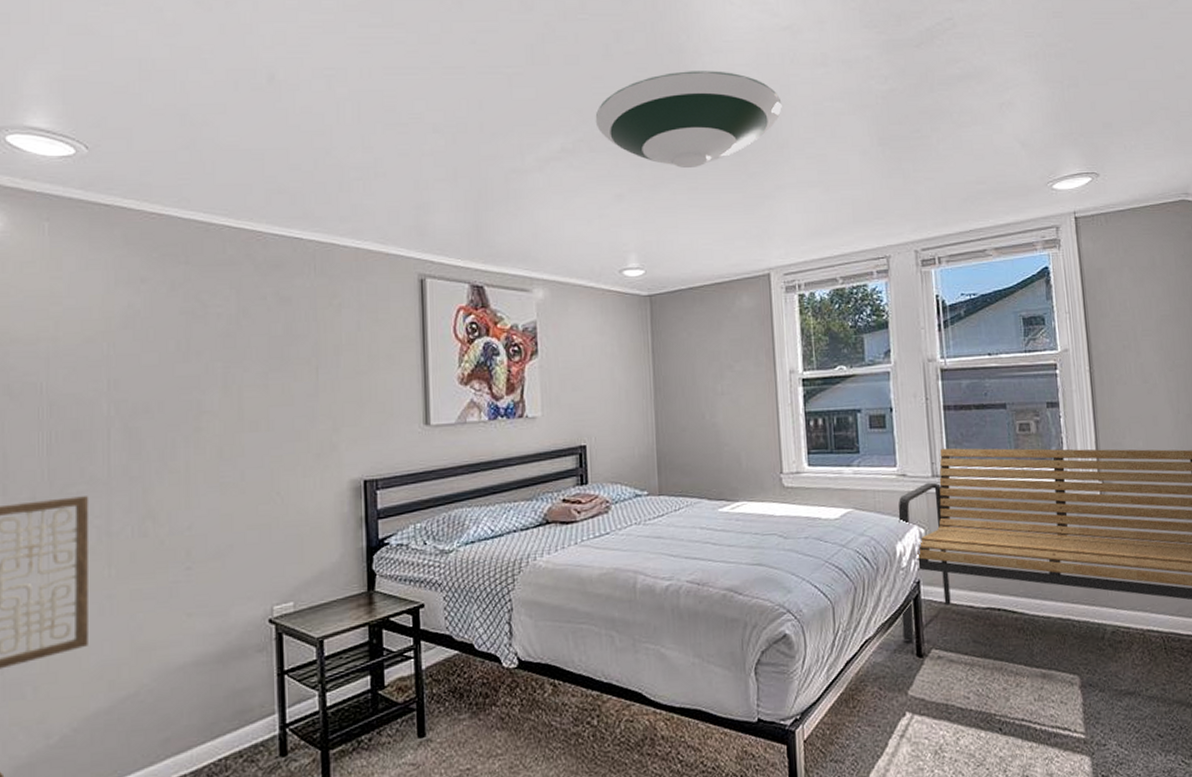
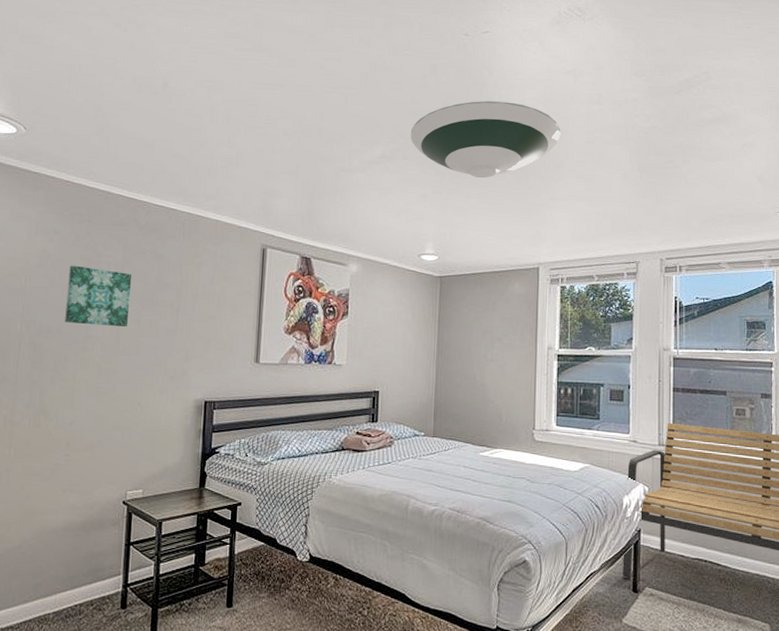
wall art: none [166,321,253,398] -> present [65,265,132,327]

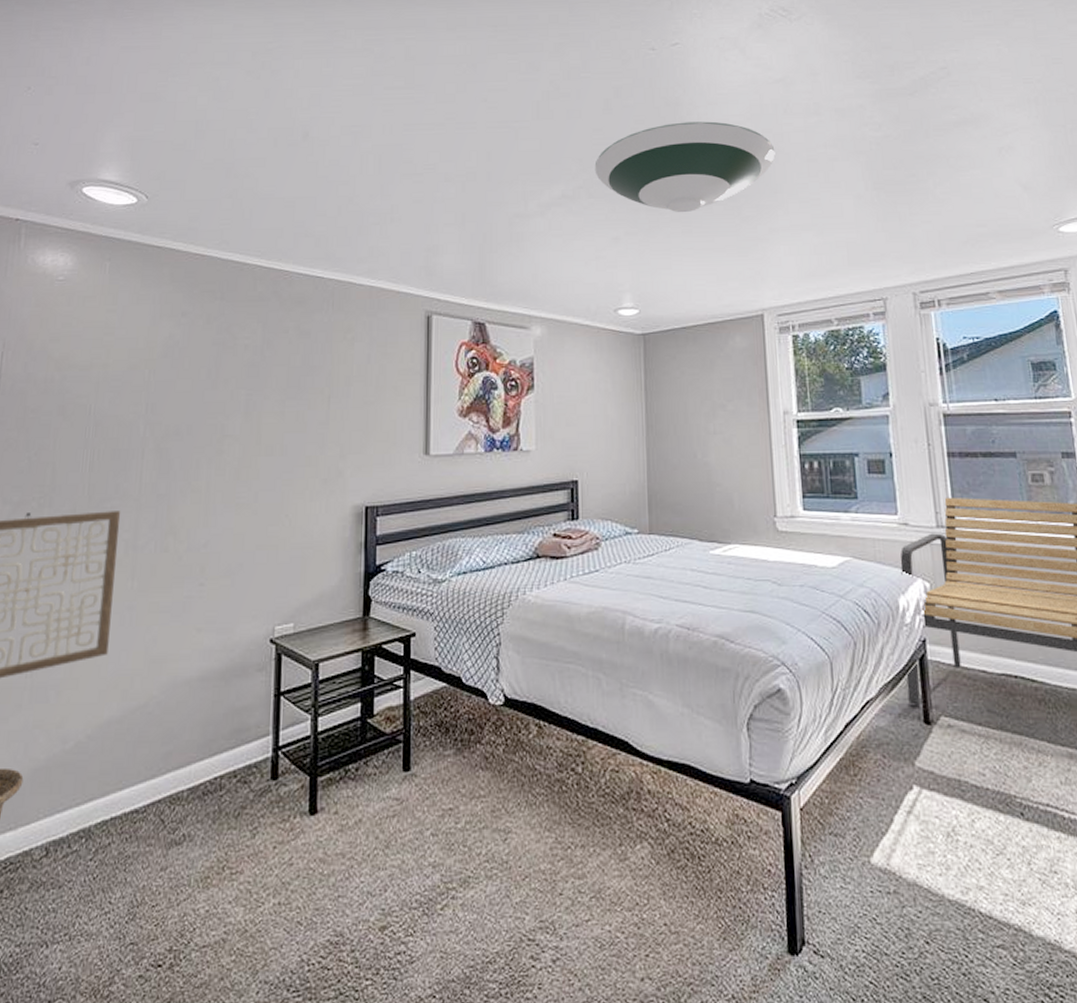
wall art: present [65,265,132,327] -> none [196,352,274,422]

